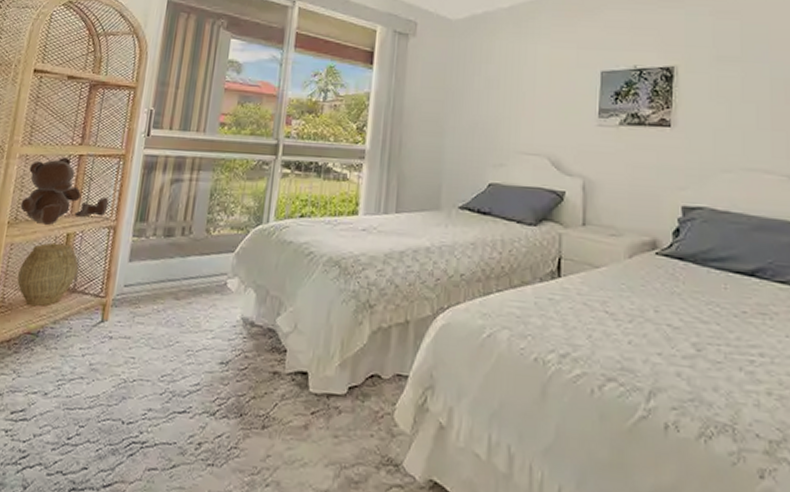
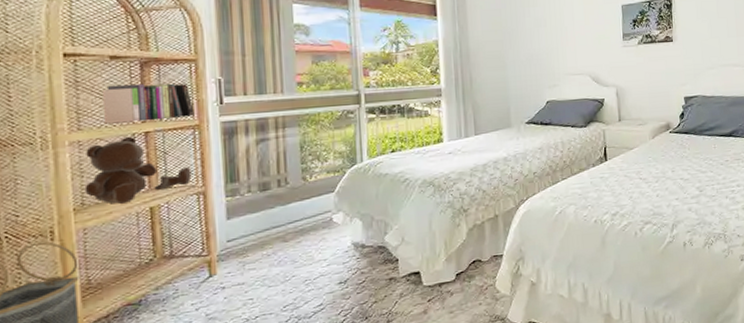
woven basket: present [17,242,78,307] -> none [101,216,171,281]
books: none [50,104,124,145] -> present [103,83,194,124]

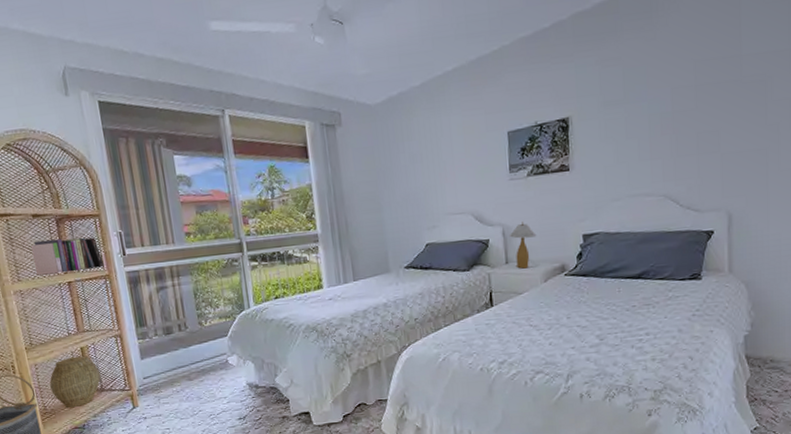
teddy bear: present [84,137,192,204] -> none [26,286,109,344]
woven basket: none [101,216,171,281] -> present [49,355,101,409]
table lamp: none [622,84,646,126] -> present [509,222,537,269]

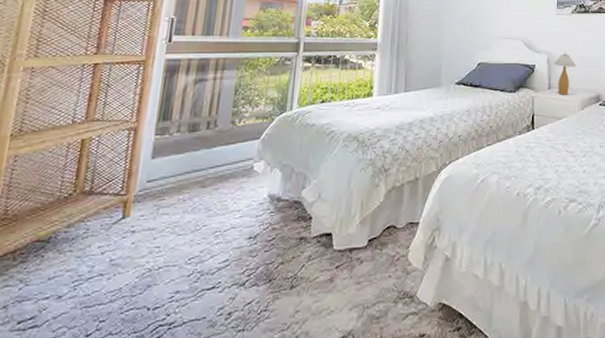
books: present [31,237,104,276] -> none [60,16,144,53]
woven basket: present [49,355,101,409] -> none [23,149,95,215]

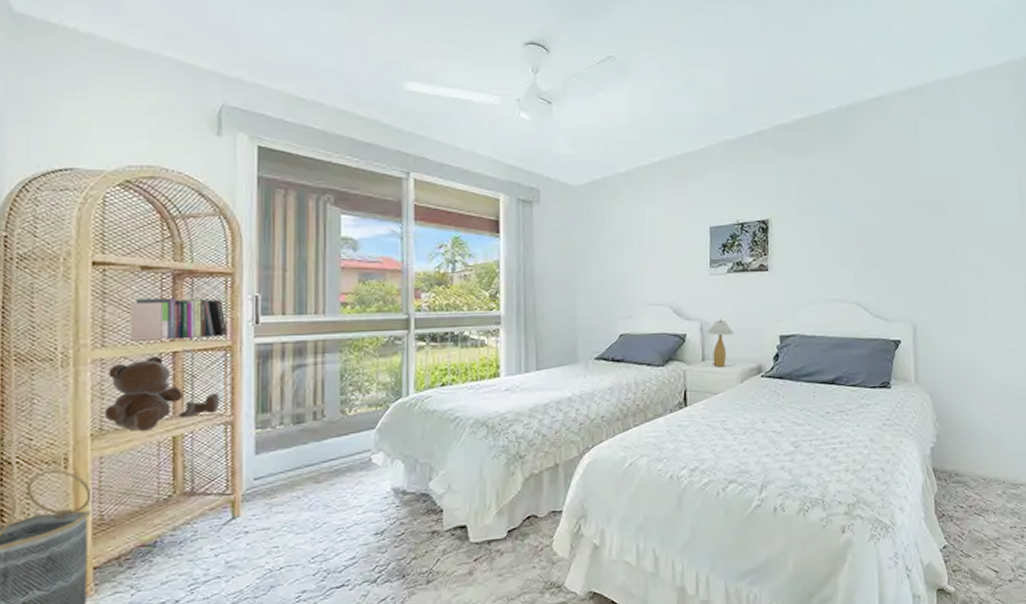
teddy bear: none [25,68,129,133] -> present [104,357,220,431]
books: none [60,16,144,53] -> present [131,297,227,341]

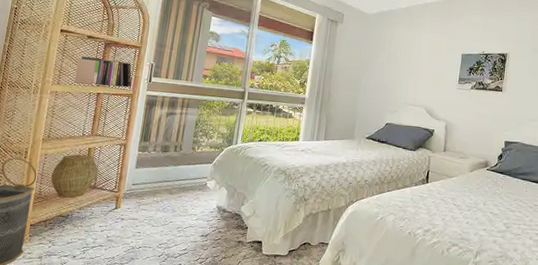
teddy bear: present [104,357,220,431] -> none [52,94,121,142]
woven basket: none [116,447,193,519] -> present [51,154,98,198]
table lamp: present [706,318,735,367] -> none [450,122,471,158]

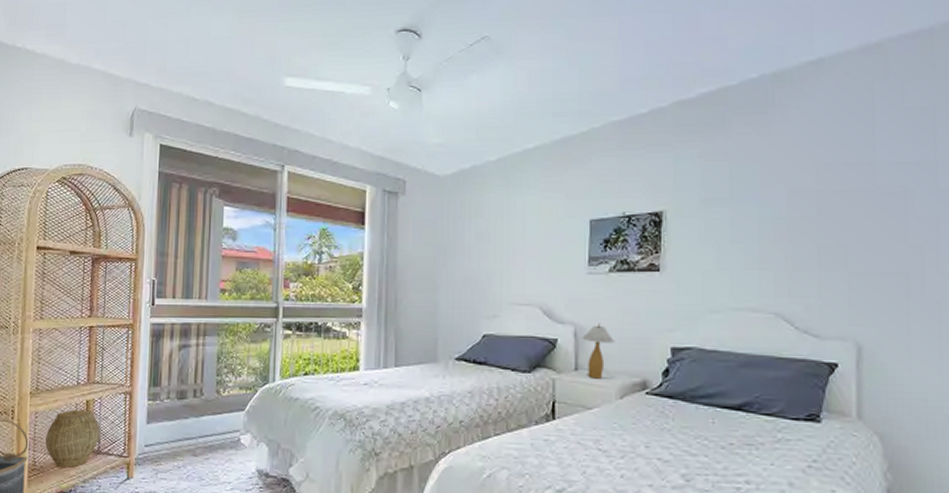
books: present [75,56,132,88] -> none [61,279,130,316]
table lamp: none [450,122,471,158] -> present [581,323,615,379]

